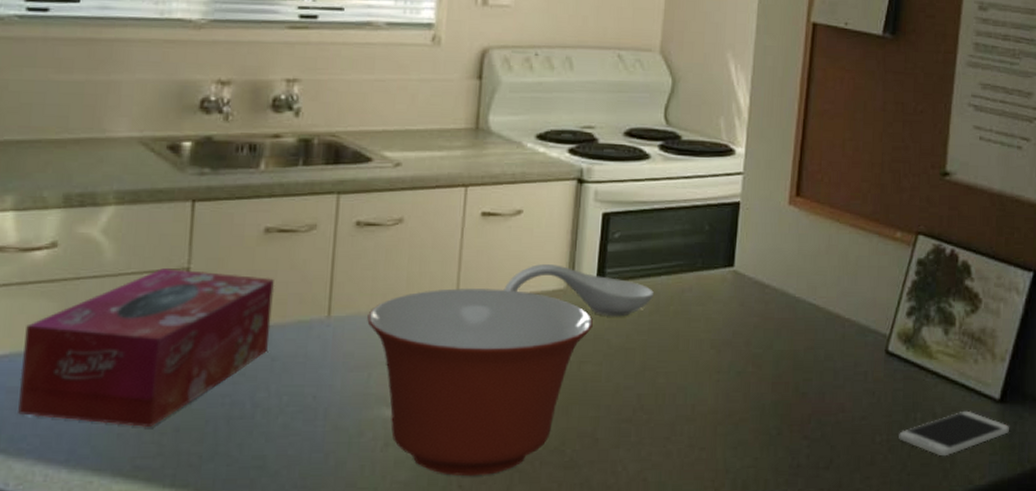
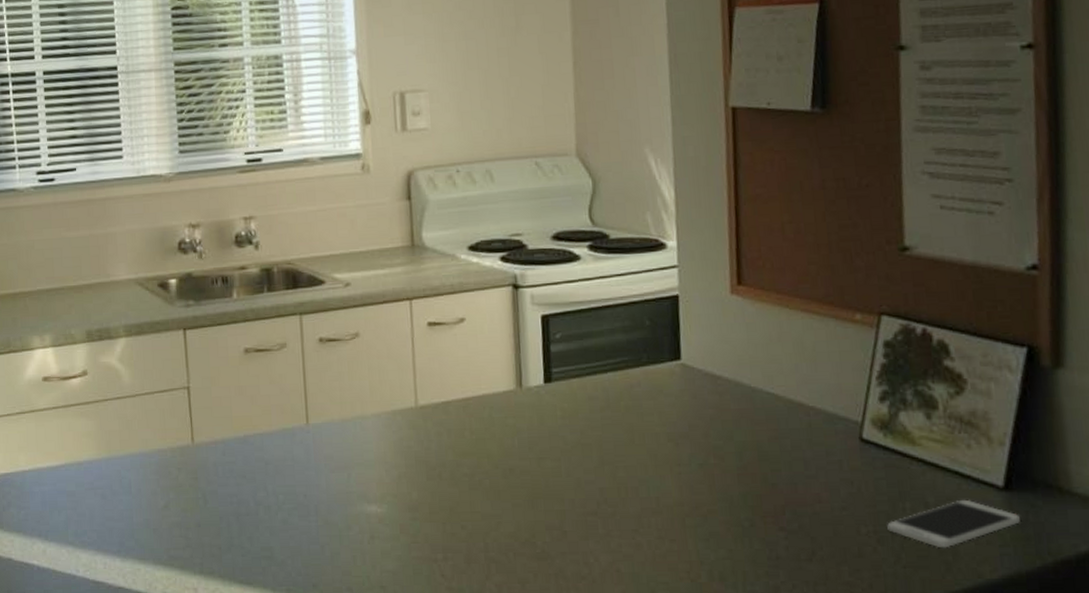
tissue box: present [18,267,275,427] -> none [74,387,261,523]
mixing bowl: present [367,288,593,477] -> none [340,392,546,567]
spoon rest: present [503,264,654,317] -> none [457,367,603,414]

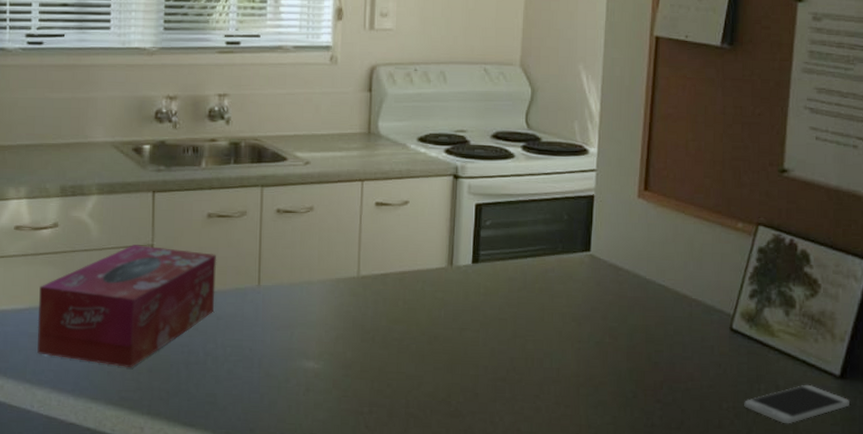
tissue box: none [74,387,261,523] -> present [37,244,217,367]

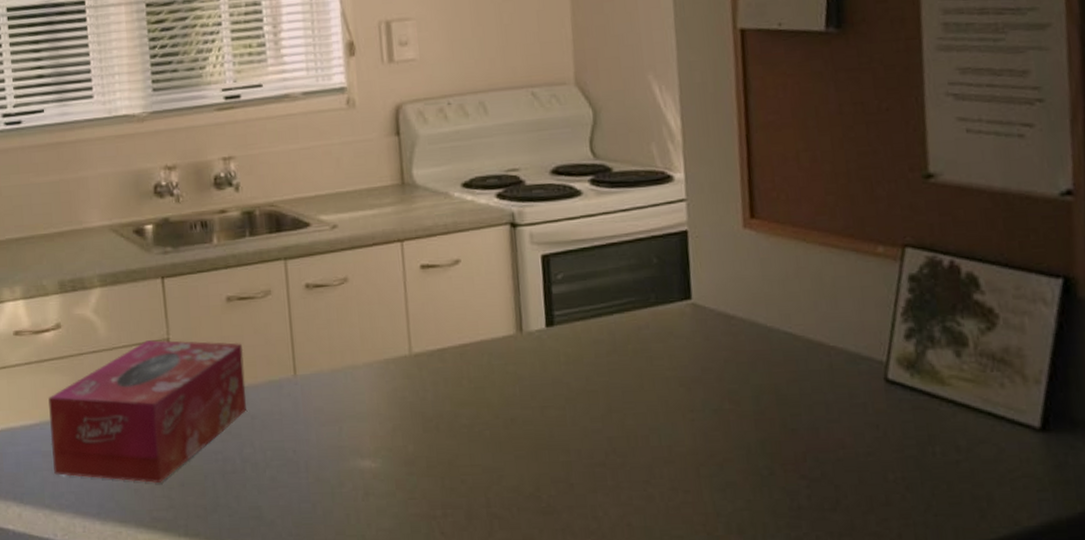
smartphone: present [744,384,849,424] -> none [916,441,1059,495]

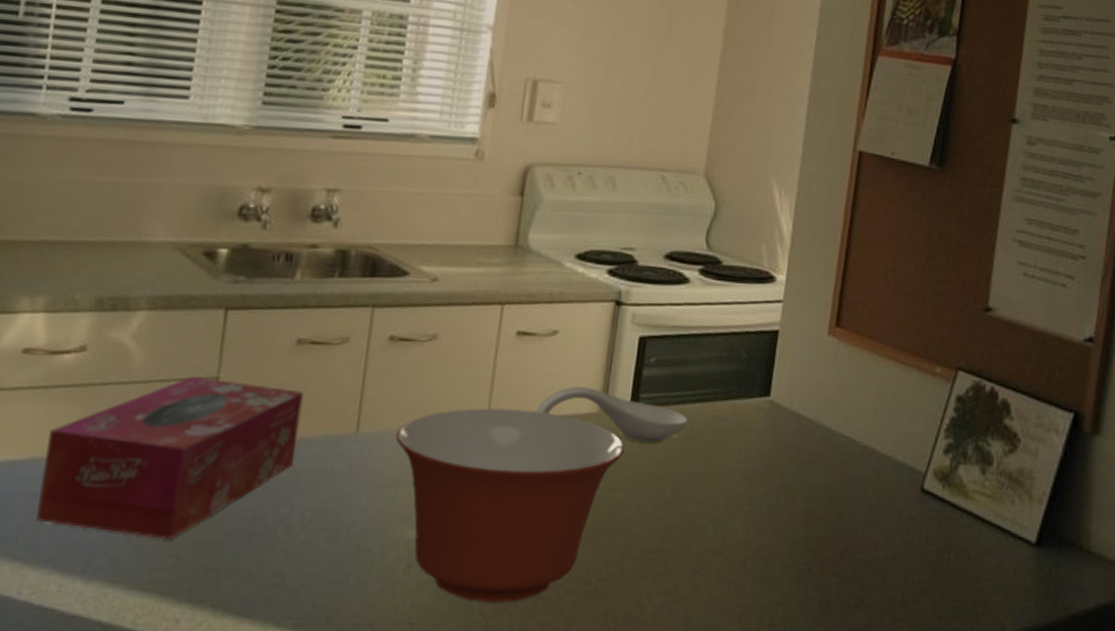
mixing bowl: none [330,339,549,524] -> present [395,408,625,603]
spoon rest: none [454,311,608,360] -> present [535,386,688,444]

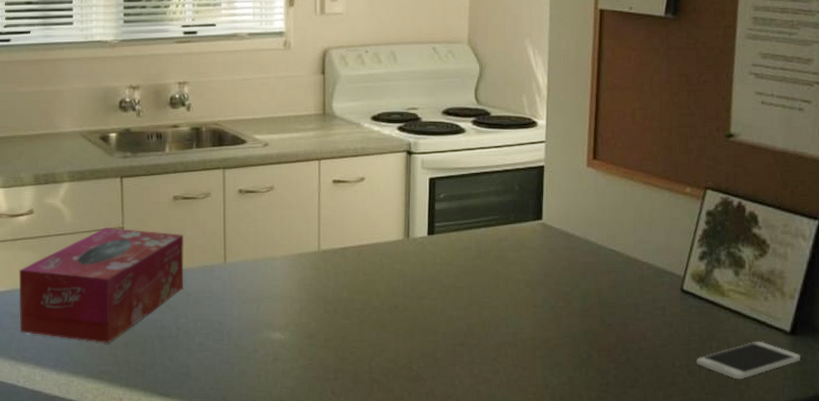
mixing bowl: present [395,408,625,603] -> none [253,240,427,385]
spoon rest: present [535,386,688,444] -> none [354,220,476,262]
smartphone: none [931,553,1044,600] -> present [697,341,800,380]

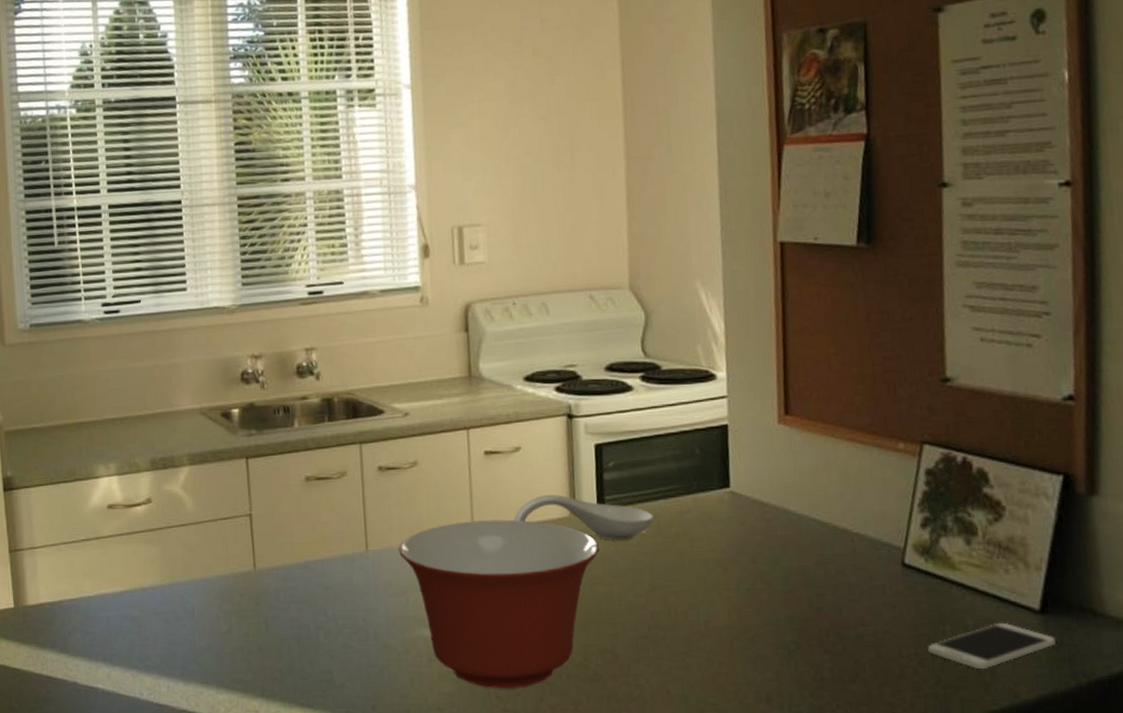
tissue box: present [19,227,184,343] -> none [138,514,322,647]
mixing bowl: none [253,240,427,385] -> present [399,519,599,689]
spoon rest: none [354,220,476,262] -> present [513,495,654,541]

